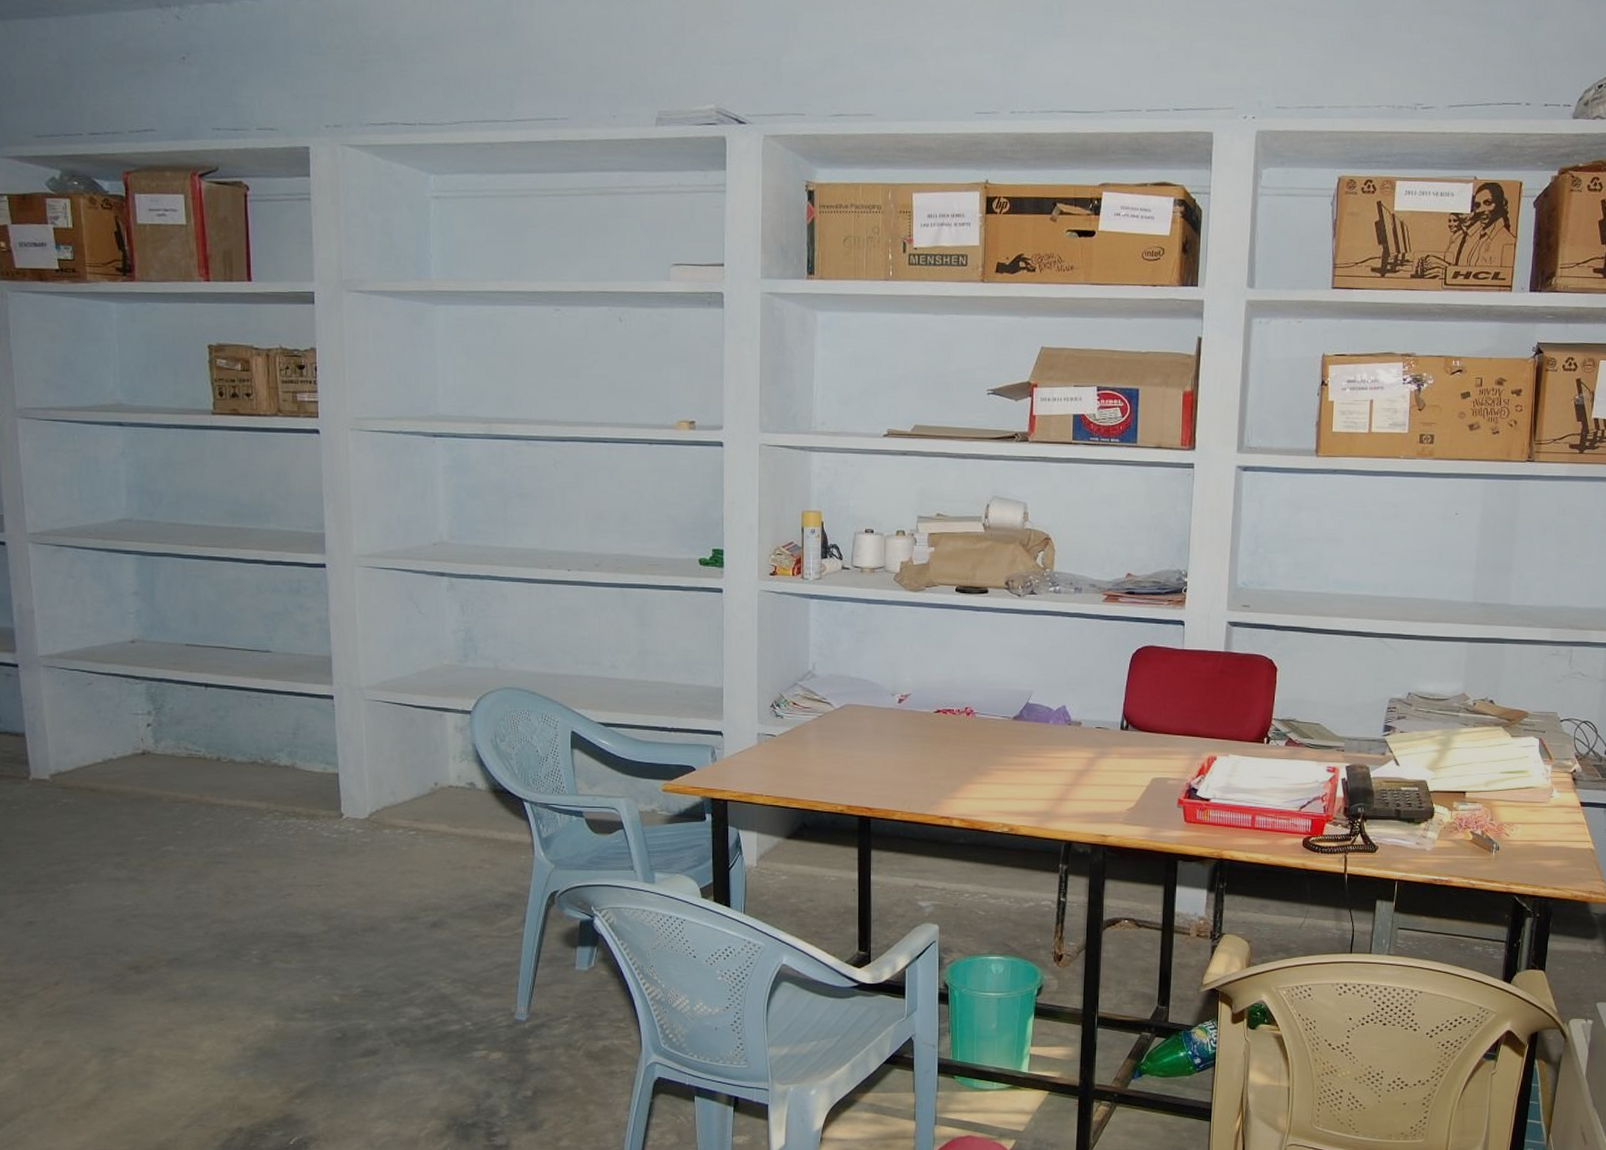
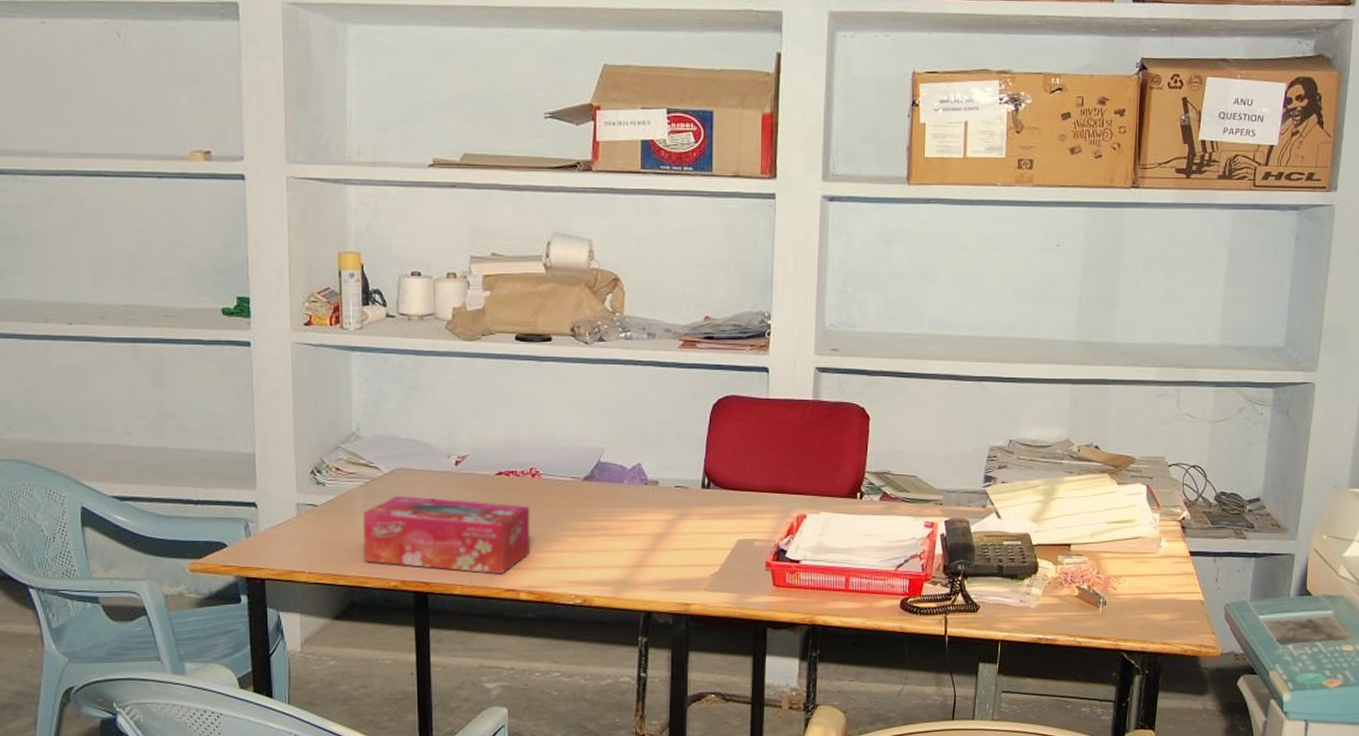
tissue box: none [815,728,964,803] -> present [363,495,530,575]

